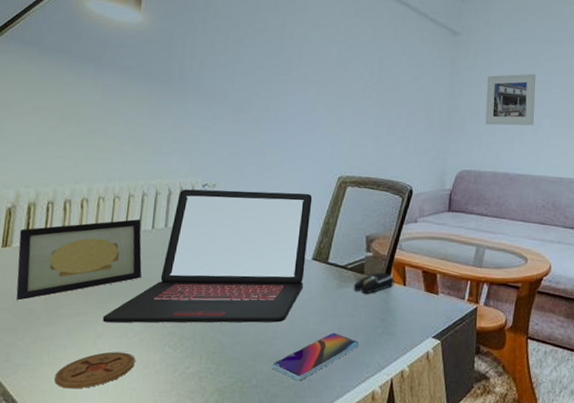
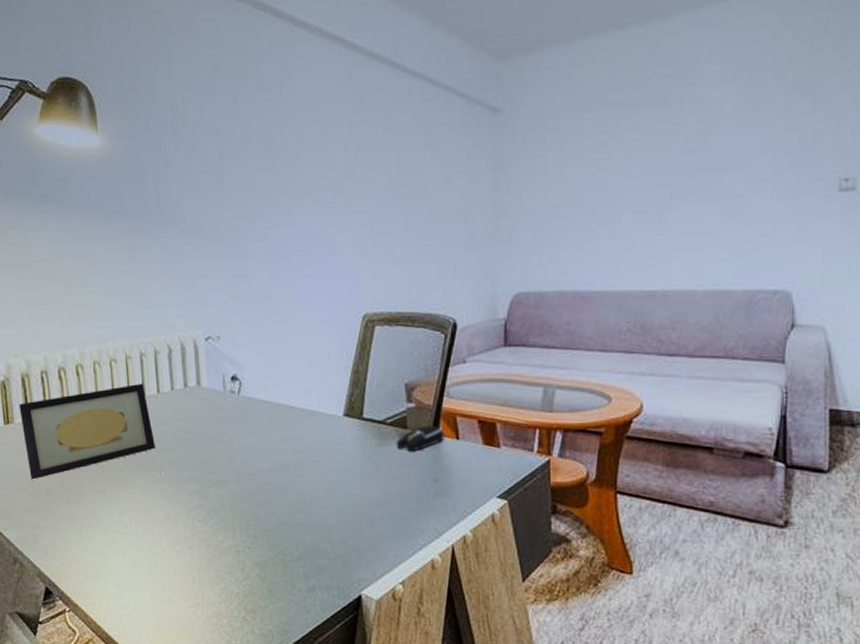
coaster: present [54,351,135,389] -> none [85,528,166,568]
laptop: present [102,189,313,323] -> none [123,338,338,499]
smartphone: present [272,332,359,381] -> none [314,497,410,552]
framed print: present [485,73,536,126] -> none [543,153,611,231]

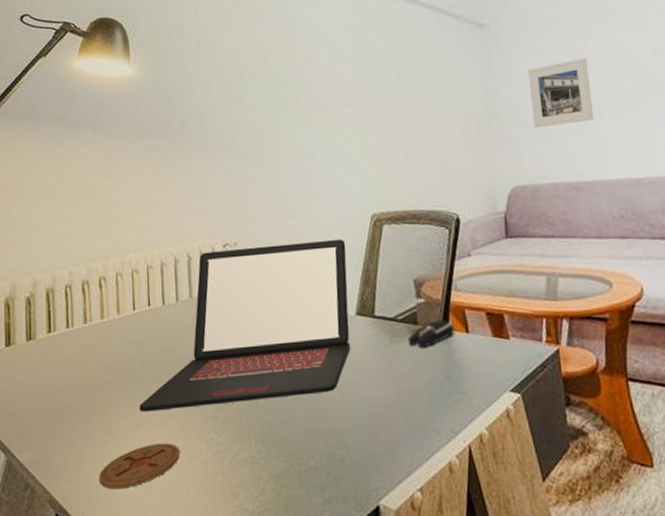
picture frame: present [19,383,155,480] -> none [42,292,173,397]
coaster: none [85,528,166,568] -> present [98,443,180,490]
laptop: none [123,338,338,499] -> present [139,238,351,412]
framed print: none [543,153,611,231] -> present [528,57,595,129]

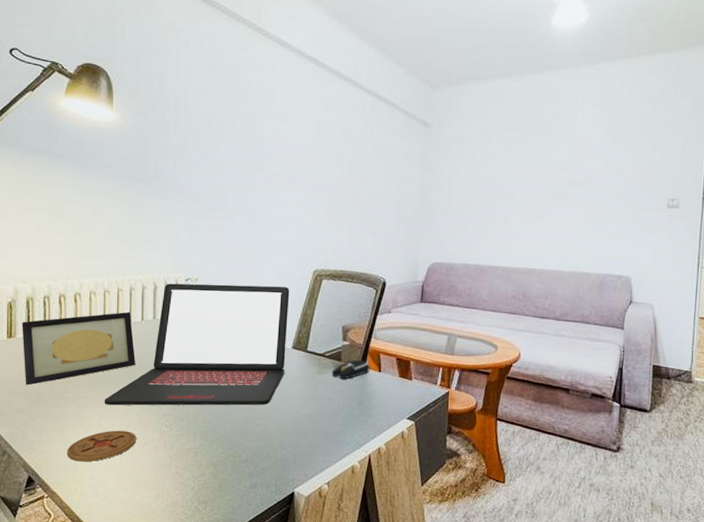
picture frame: none [42,292,173,397] -> present [22,311,135,386]
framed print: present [528,57,595,129] -> none [457,164,508,218]

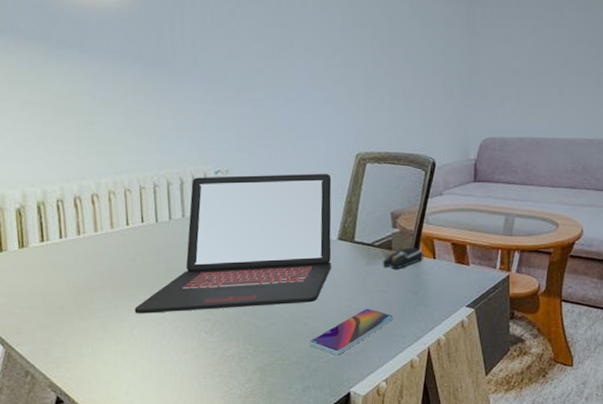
picture frame: present [22,311,135,386] -> none [34,211,166,299]
coaster: present [66,430,136,462] -> none [97,340,174,377]
smartphone: none [260,414,338,457] -> present [310,308,393,355]

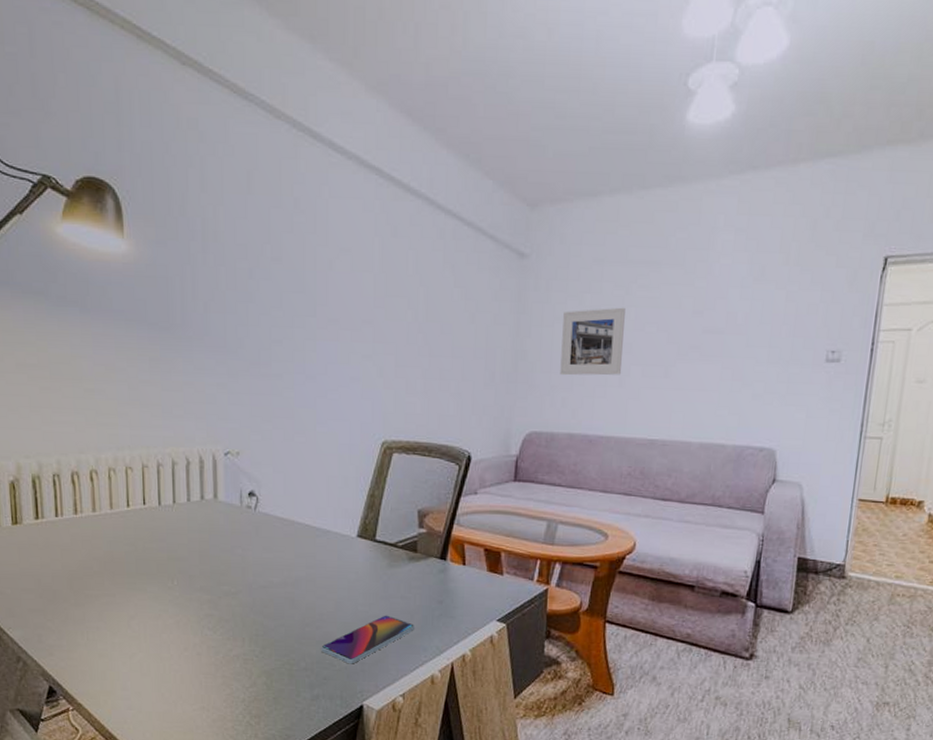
laptop: present [134,173,332,314] -> none [133,458,353,605]
computer mouse: present [382,247,424,269] -> none [405,550,452,574]
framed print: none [508,28,561,88] -> present [560,307,625,376]

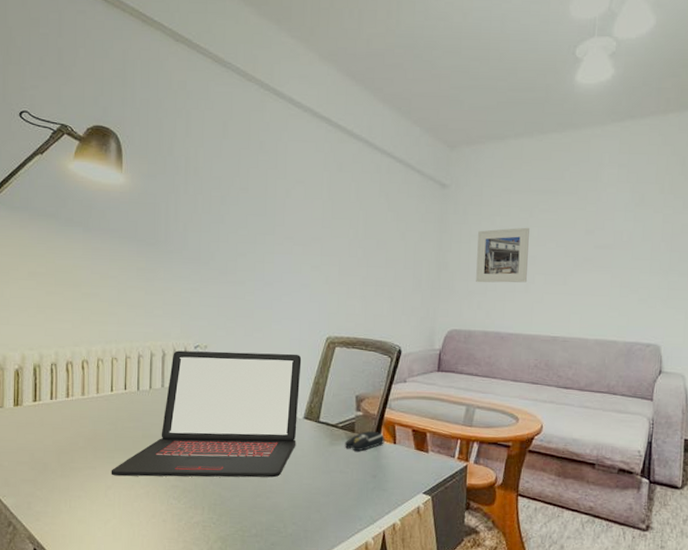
laptop: none [133,458,353,605] -> present [111,350,302,478]
smartphone: present [321,615,414,664] -> none [270,487,351,531]
computer mouse: none [405,550,452,574] -> present [344,430,385,452]

